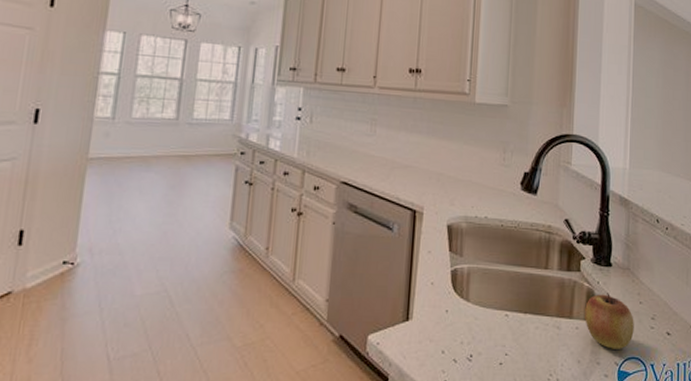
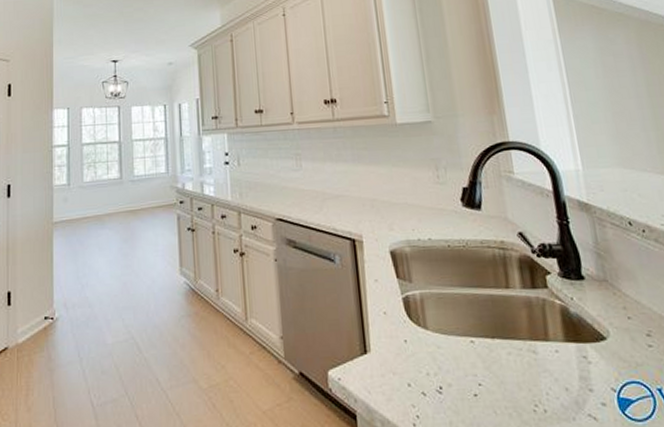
apple: present [585,292,634,349] -> none [562,308,628,373]

